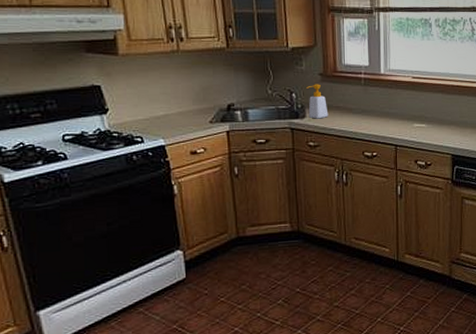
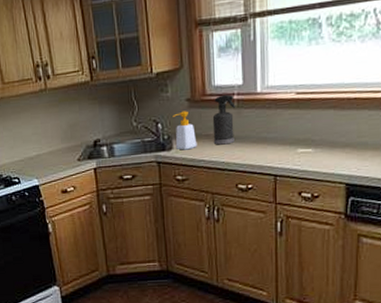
spray bottle: none [342,72,363,116] -> present [212,94,236,145]

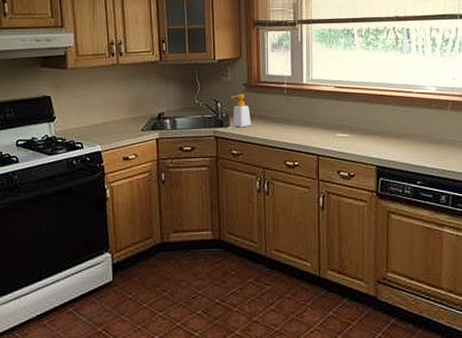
spray bottle: present [212,94,236,145] -> none [265,82,286,125]

